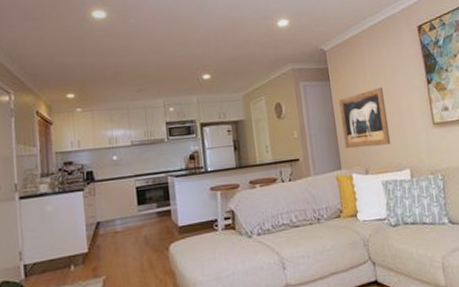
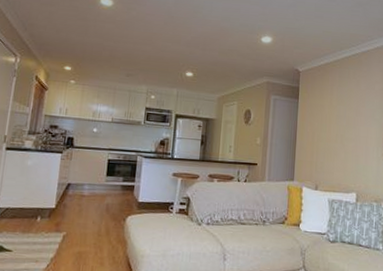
wall art: present [339,86,391,149] -> none [301,113,346,167]

